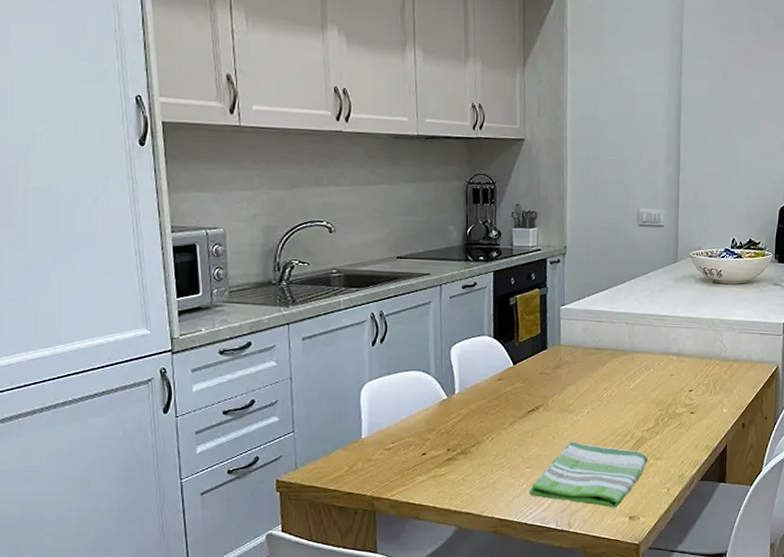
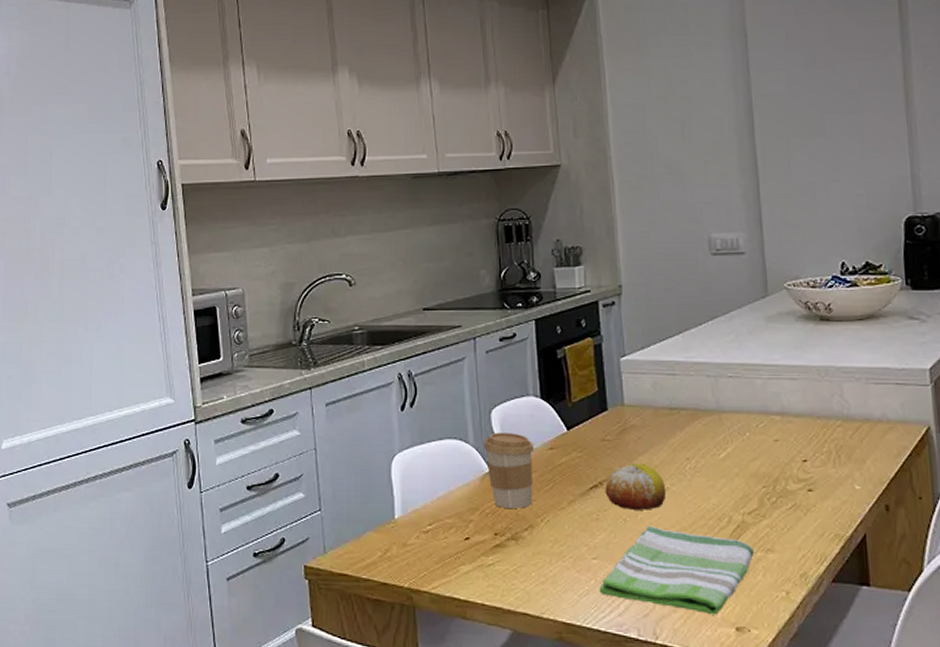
coffee cup: none [442,366,486,429] -> present [483,432,535,508]
fruit: none [540,391,588,429] -> present [605,462,667,510]

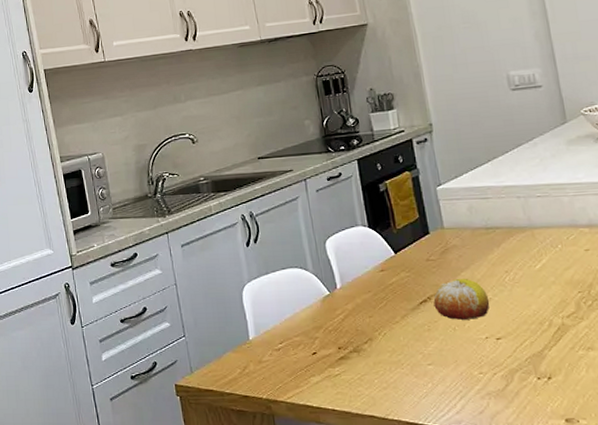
coffee cup: present [483,432,535,508] -> none [321,259,370,325]
dish towel: present [599,525,754,615] -> none [436,332,576,409]

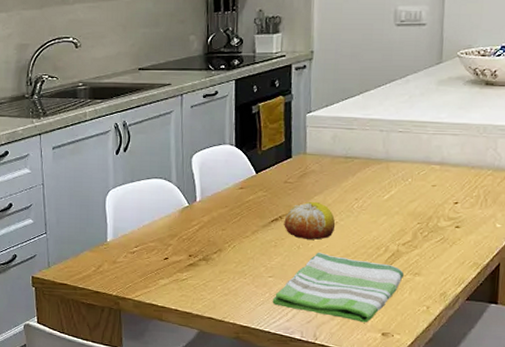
dish towel: none [436,332,576,409] -> present [272,252,404,323]

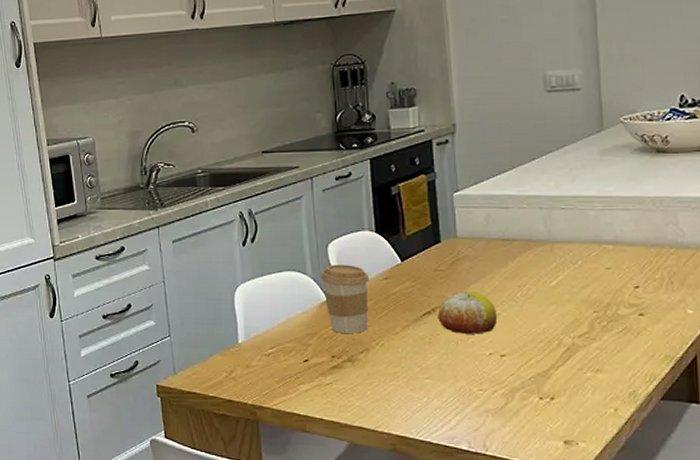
coffee cup: none [183,174,227,236] -> present [320,264,370,333]
dish towel: present [272,252,404,323] -> none [431,348,583,429]

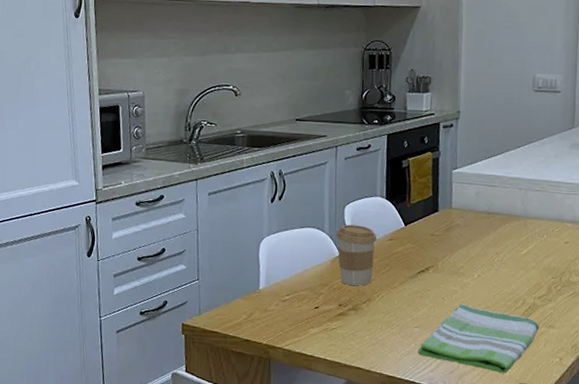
dish towel: none [431,348,583,429] -> present [417,303,539,374]
fruit: present [438,290,498,334] -> none [430,254,478,292]

